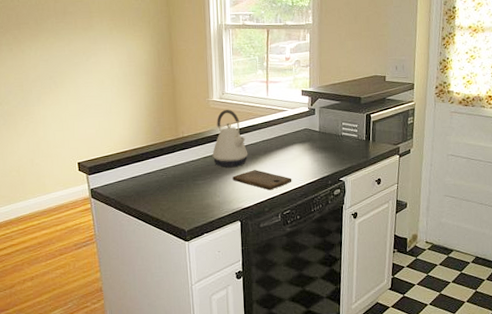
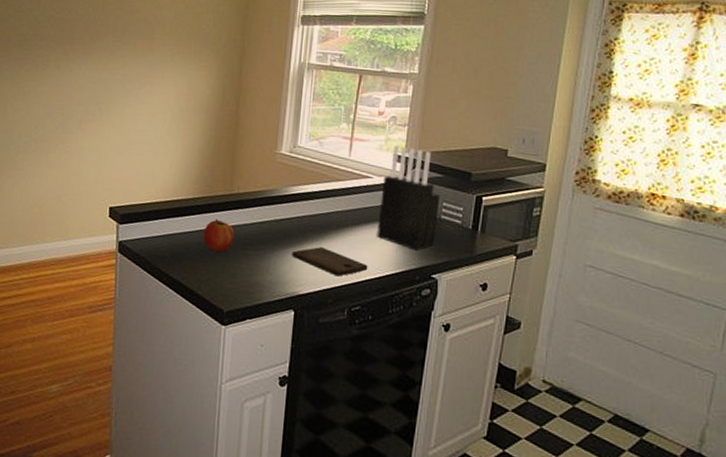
fruit: none [159,160,185,185] -> present [203,219,235,252]
kettle: present [212,109,248,167] -> none [270,166,316,240]
knife block: none [295,83,340,162] -> present [377,145,441,250]

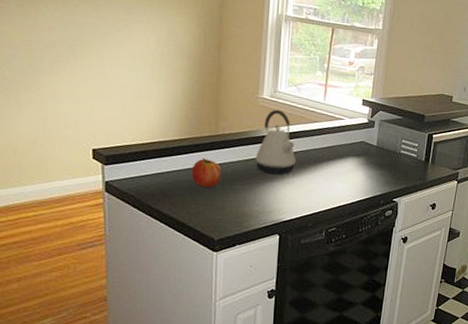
kettle: none [270,166,316,240] -> present [255,109,296,174]
cutting board: present [292,247,368,277] -> none [275,180,342,204]
knife block: present [377,145,441,250] -> none [349,92,400,180]

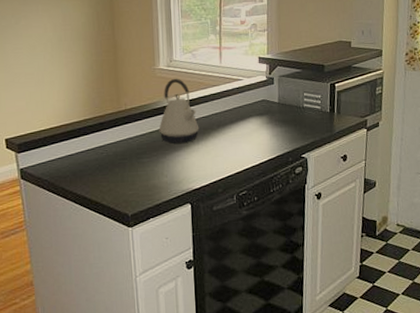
fruit: present [191,158,222,188] -> none [99,135,128,164]

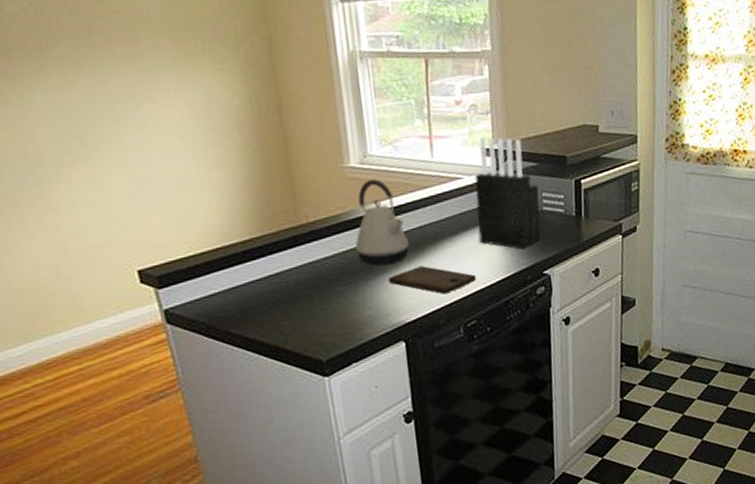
cutting board: none [182,146,249,169] -> present [388,266,477,294]
knife block: none [252,49,302,137] -> present [474,137,541,249]

